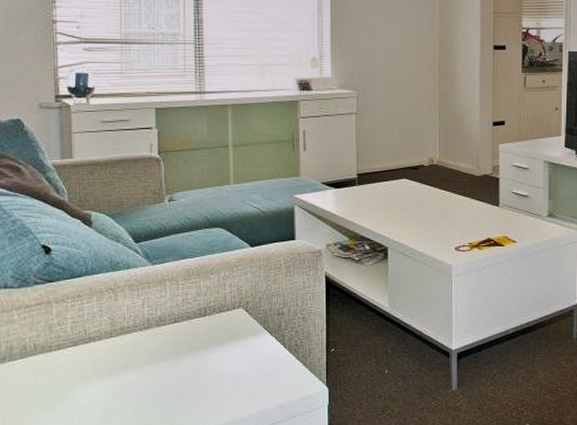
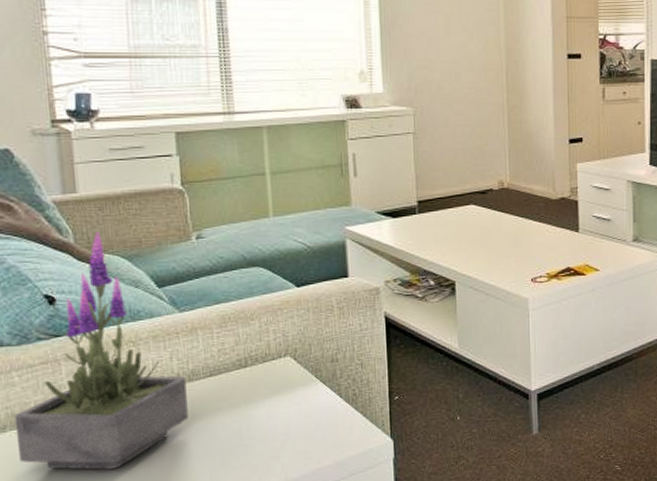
potted plant: none [12,192,155,400] -> present [14,231,188,470]

